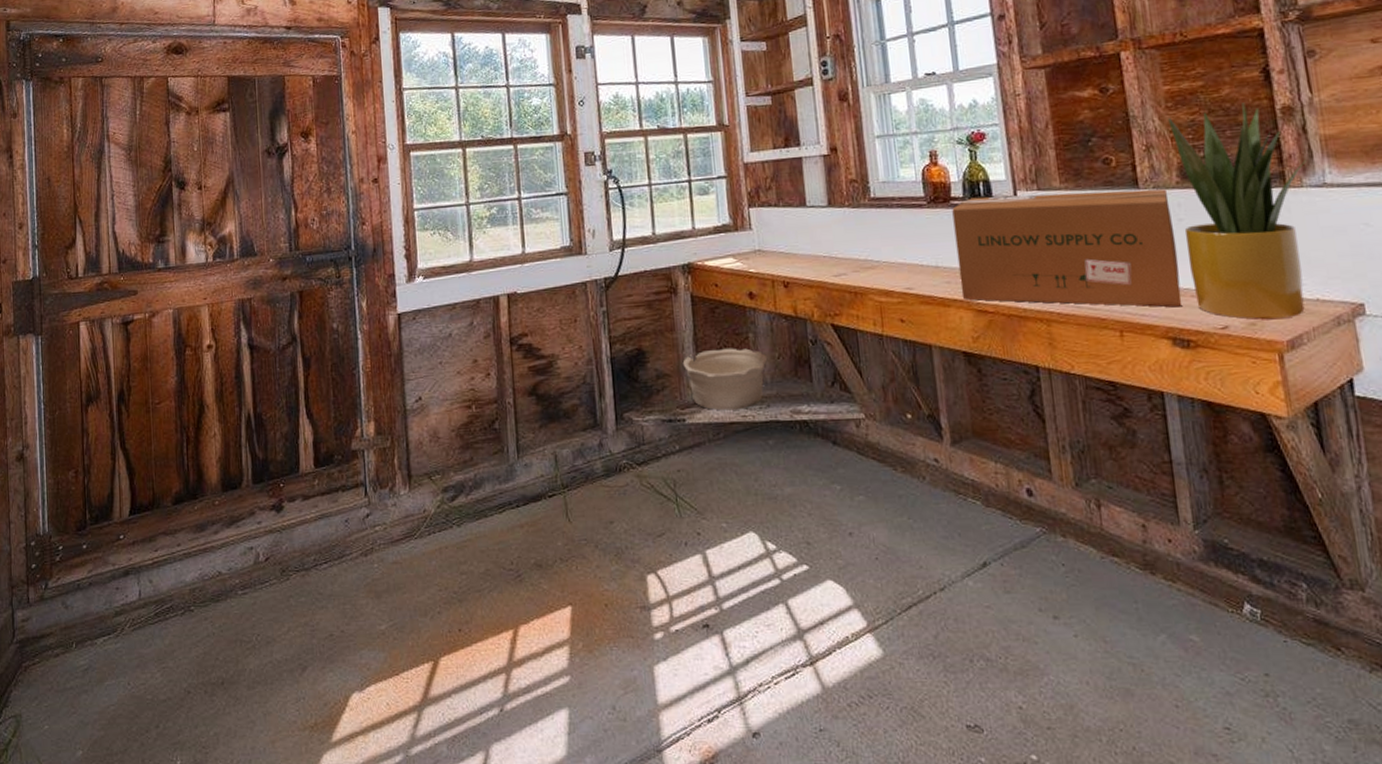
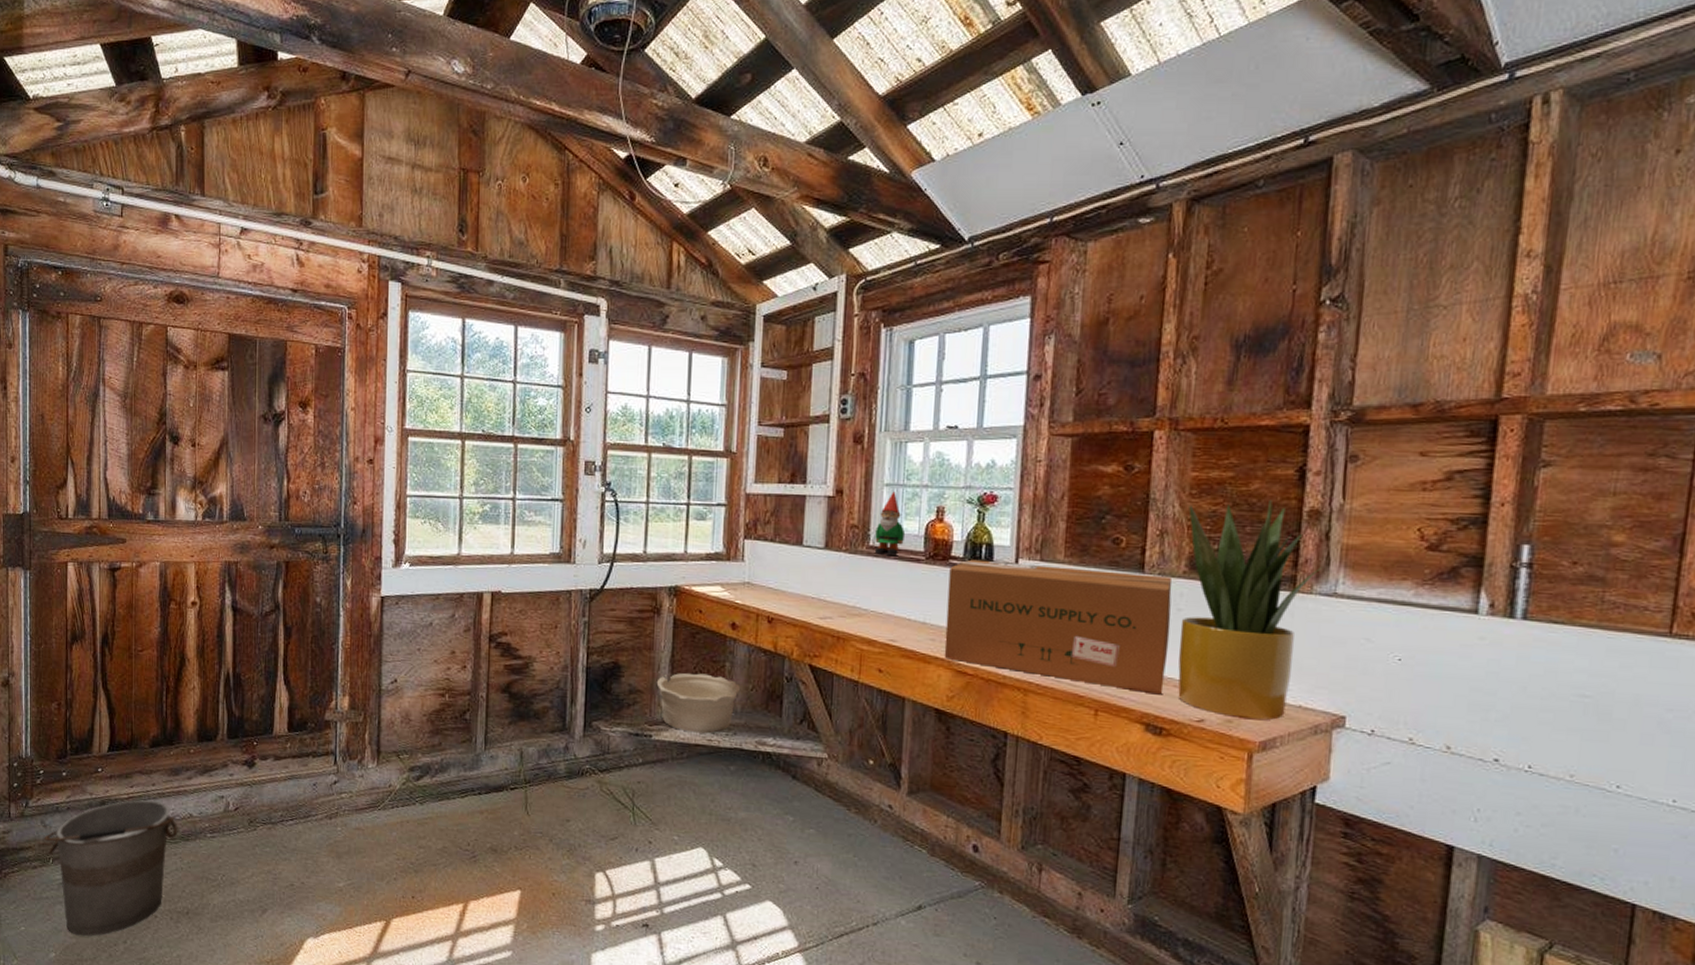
bucket: none [66,563,207,726] -> present [44,800,178,936]
garden gnome: none [874,142,903,206] -> present [874,491,905,557]

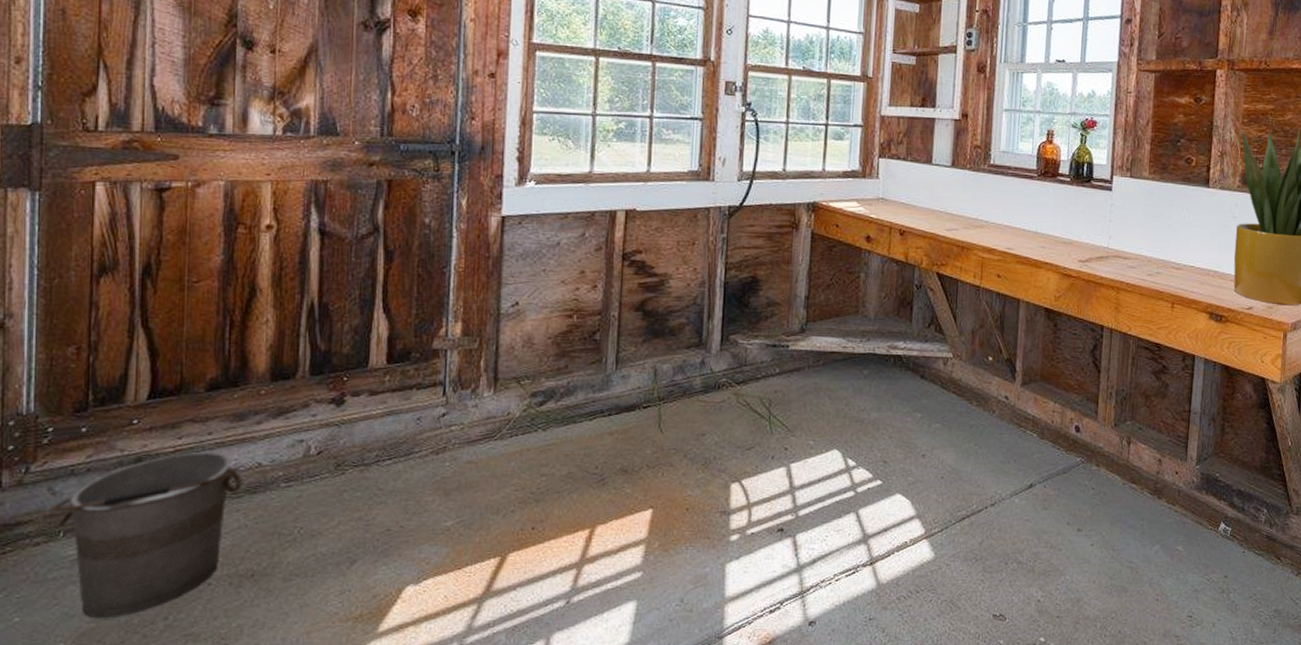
clay pot: present [656,672,741,734] -> none [794,284,875,341]
garden gnome: present [874,491,905,557] -> none [994,116,1020,174]
box: present [944,559,1173,695] -> none [1052,176,1230,288]

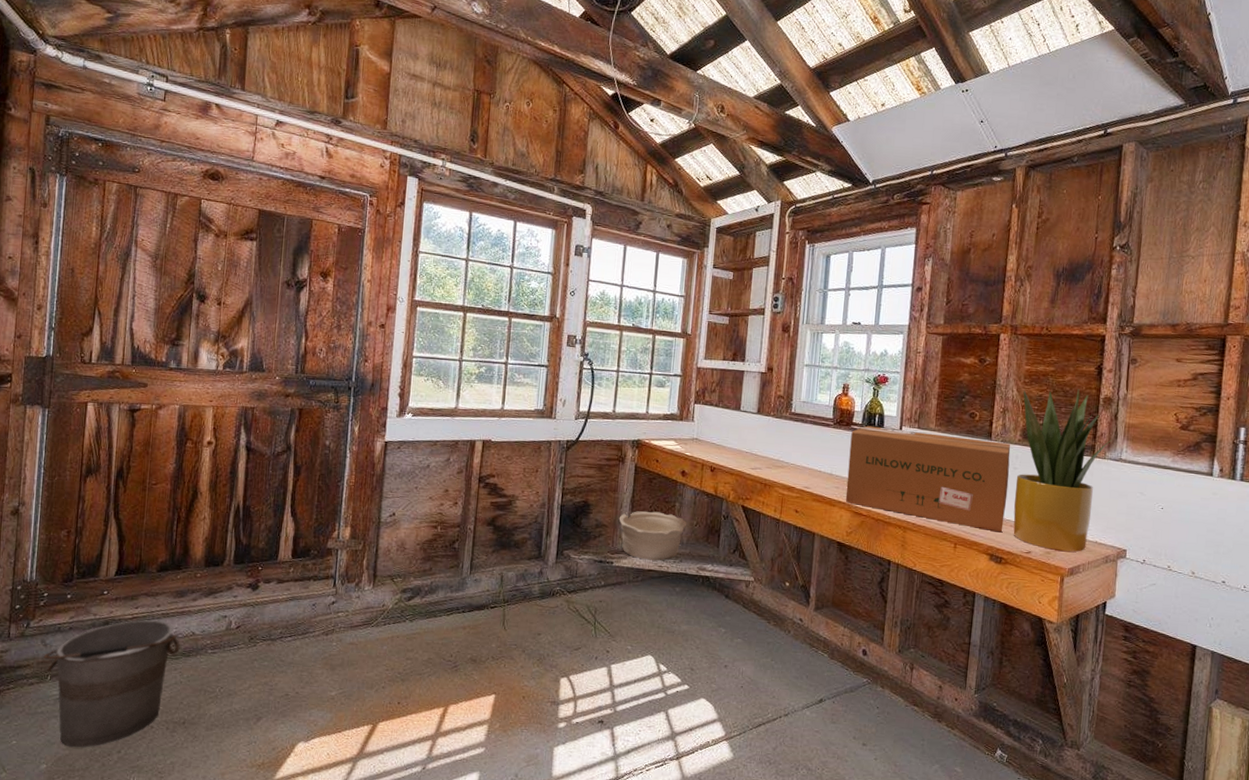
clay pot: none [794,284,875,341] -> present [619,510,687,561]
box: none [1052,176,1230,288] -> present [845,425,1011,533]

